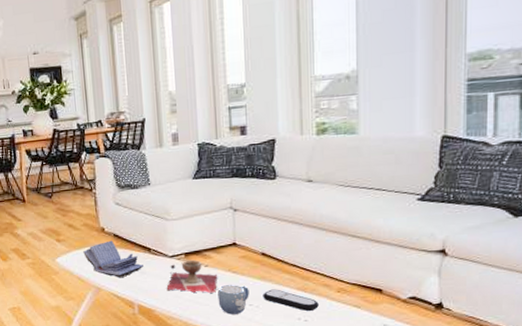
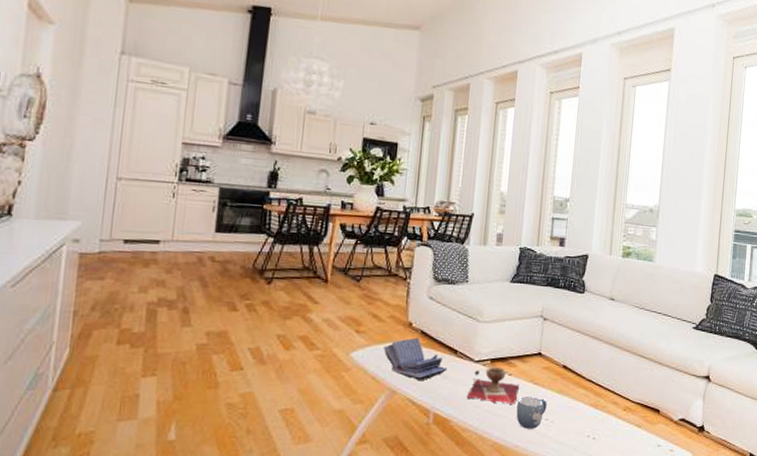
remote control: present [263,289,319,311] -> none [558,404,607,428]

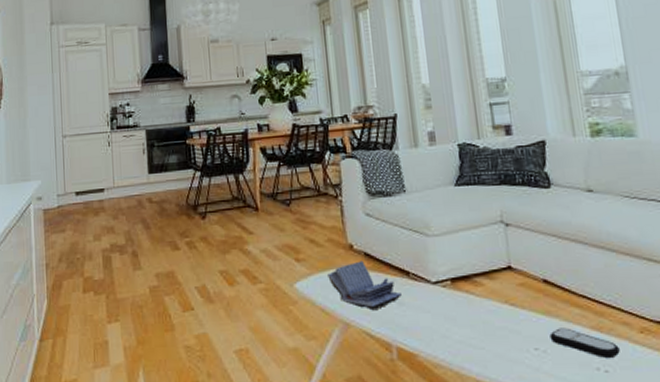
decorative bowl: present [466,366,520,404] -> none [430,287,493,332]
mug: present [516,397,547,429] -> none [494,321,534,362]
remote control: none [558,404,607,428] -> present [550,328,620,358]

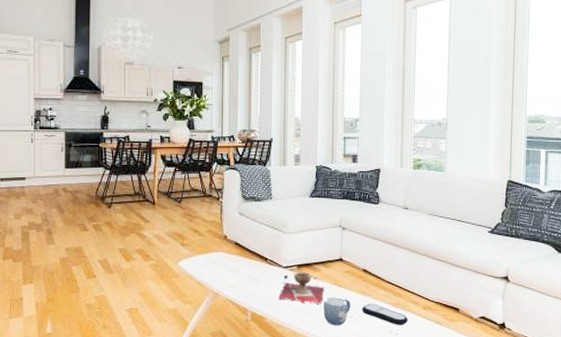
book: present [327,260,403,309] -> none [205,248,261,284]
decorative bowl: none [430,287,493,332] -> present [278,271,325,304]
mug: none [494,321,534,362] -> present [323,297,351,325]

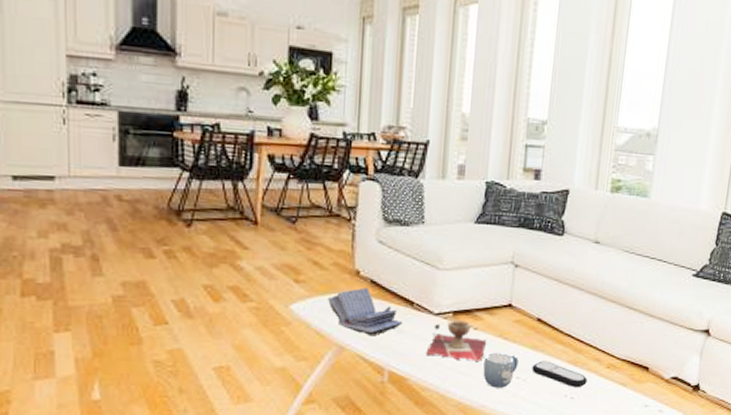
book: none [205,248,261,284] -> present [328,287,404,335]

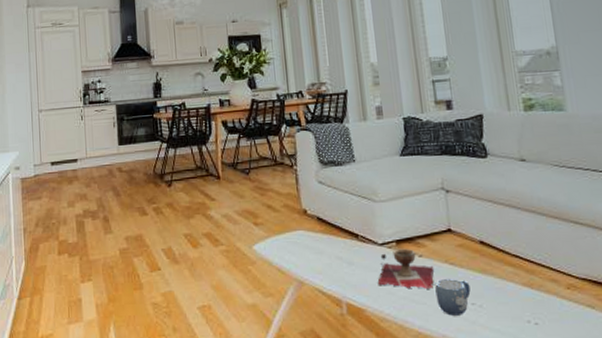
book: present [328,287,404,335] -> none [283,224,352,269]
remote control: present [532,361,587,387] -> none [485,284,549,312]

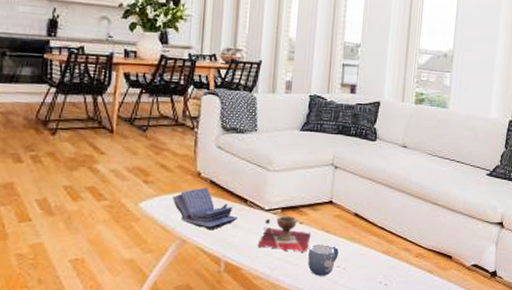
book: none [283,224,352,269] -> present [173,187,238,229]

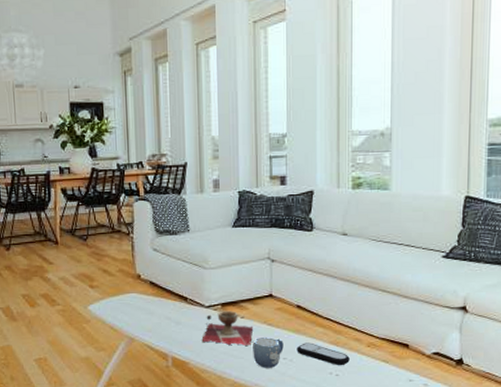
book: present [173,187,238,229] -> none [117,288,180,327]
remote control: none [350,251,399,274] -> present [296,342,350,365]

